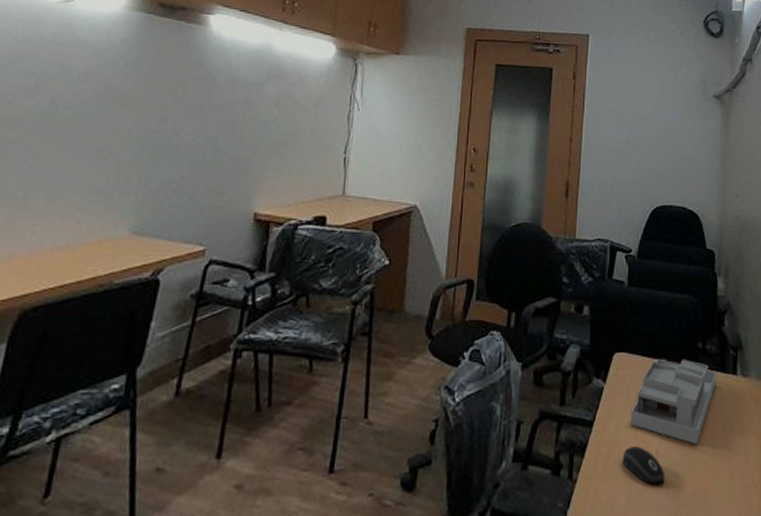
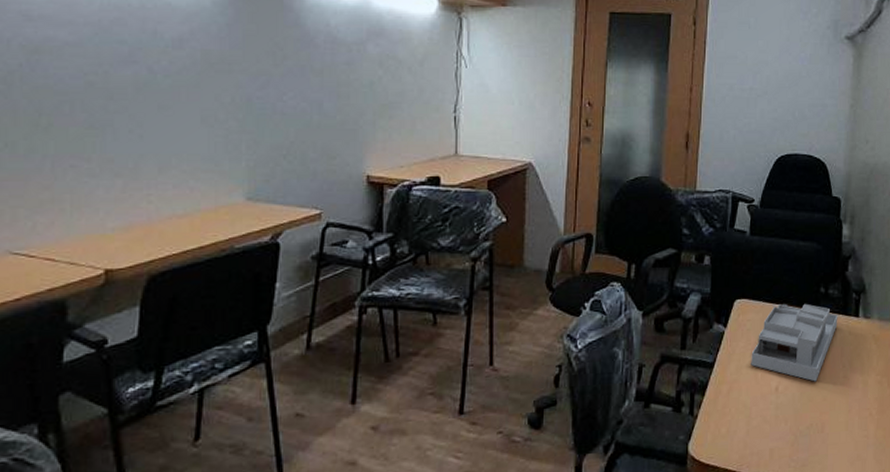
computer mouse: present [622,446,665,484] -> none [742,384,784,418]

